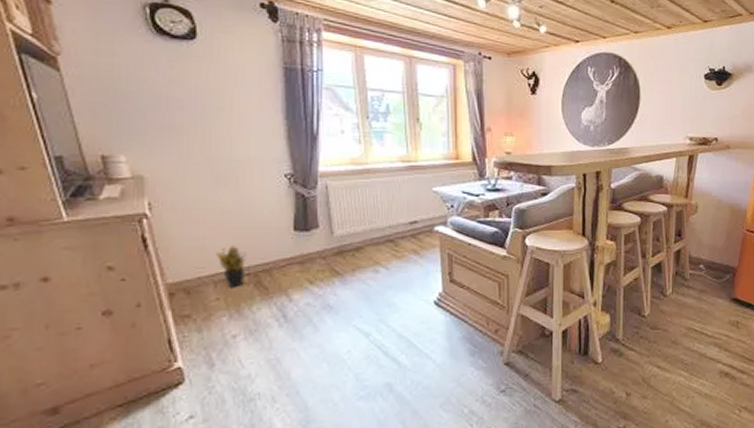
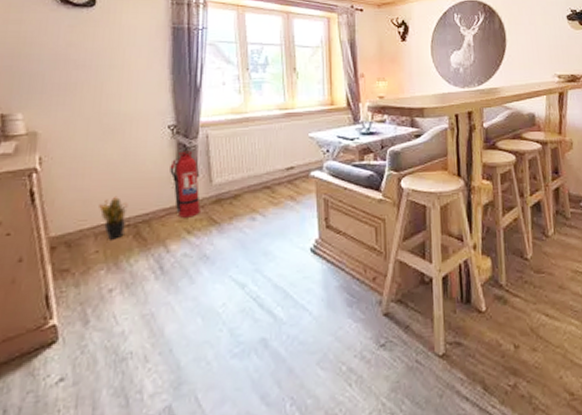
fire extinguisher: none [289,201,322,268] -> present [170,151,200,218]

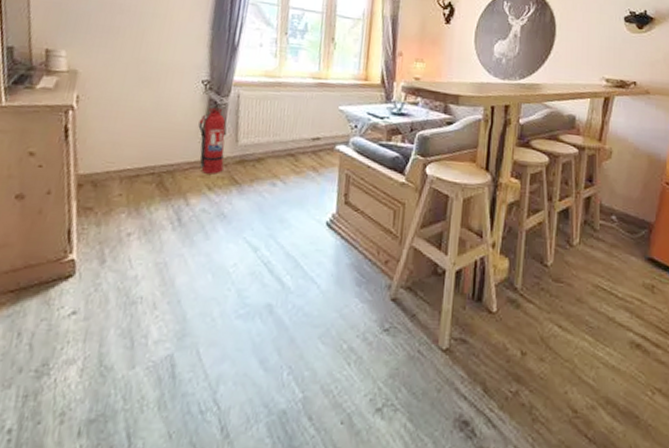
potted plant: present [99,196,128,240] -> none [127,143,155,186]

